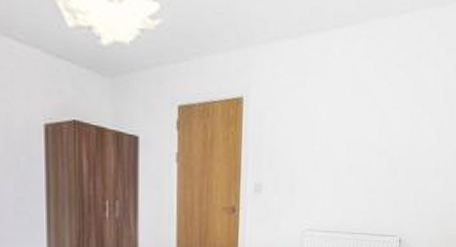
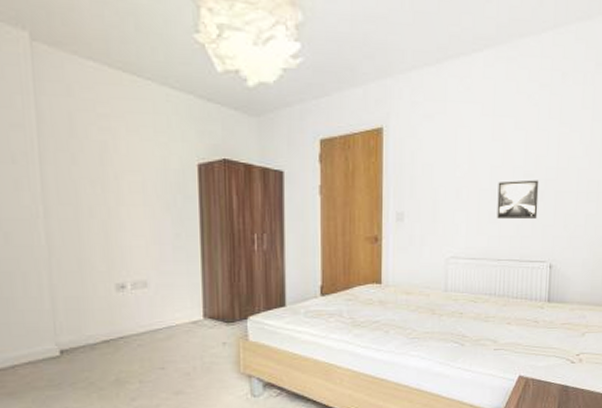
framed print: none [352,156,393,195] -> present [497,179,539,220]

